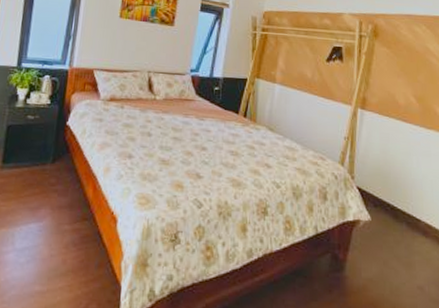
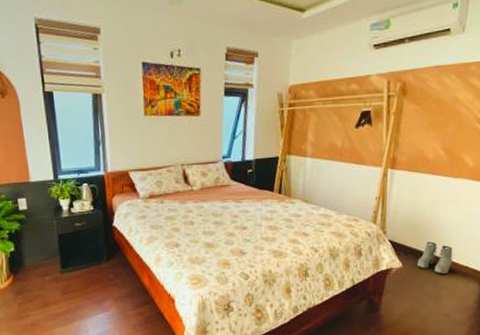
boots: none [387,195,427,237] -> present [417,241,453,275]

